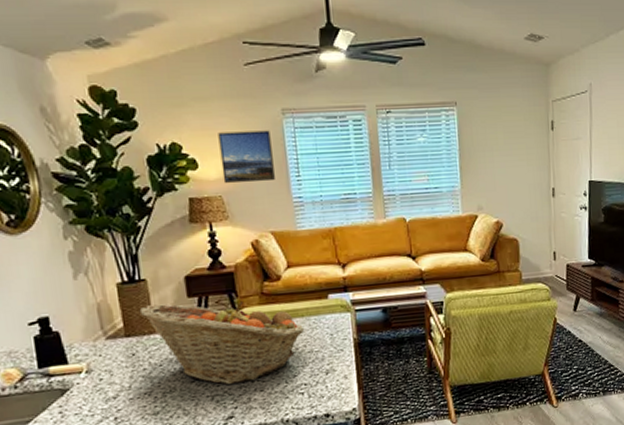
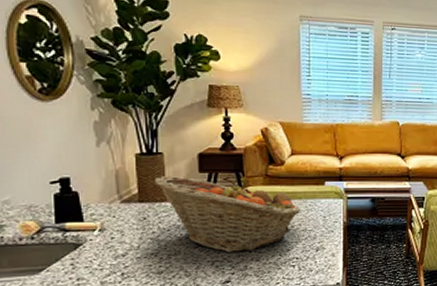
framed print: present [218,130,275,183] -> none [241,30,288,77]

